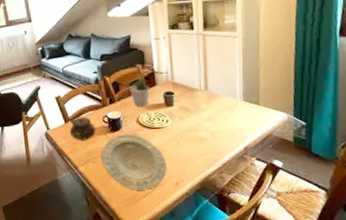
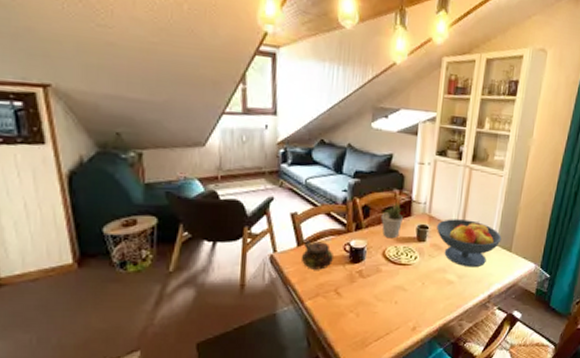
plate: present [100,134,167,191] -> none [333,267,407,333]
fruit bowl: none [182,81,247,124] -> present [437,219,502,268]

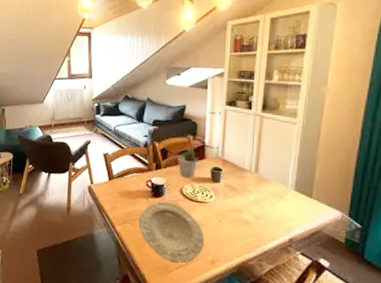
teapot: present [302,241,335,270] -> none [113,176,139,201]
plate: none [333,267,407,333] -> present [138,201,204,262]
fruit bowl: present [437,219,502,268] -> none [230,162,300,211]

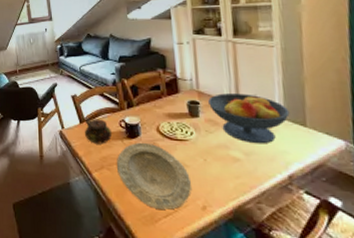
teapot: none [113,176,139,201] -> present [85,119,113,144]
potted plant: present [177,145,199,178] -> none [149,80,172,115]
fruit bowl: none [230,162,300,211] -> present [208,93,290,144]

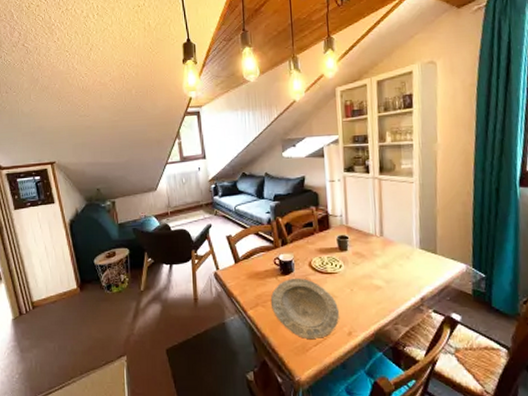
teapot: present [85,119,113,144] -> none [240,258,267,283]
fruit bowl: present [208,93,290,144] -> none [356,227,424,272]

